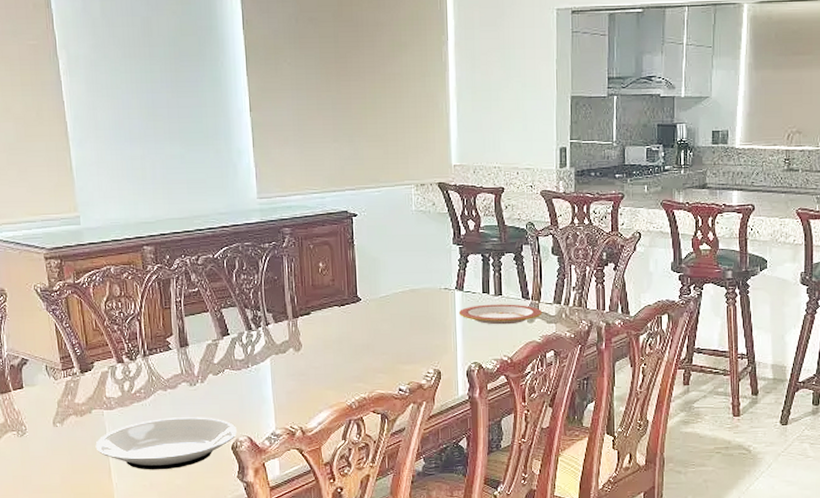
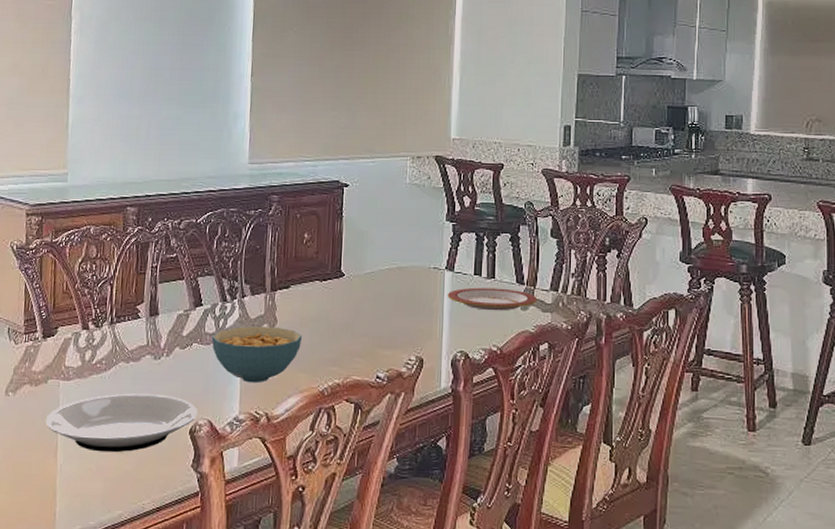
cereal bowl: none [242,350,327,402] -> present [212,325,303,383]

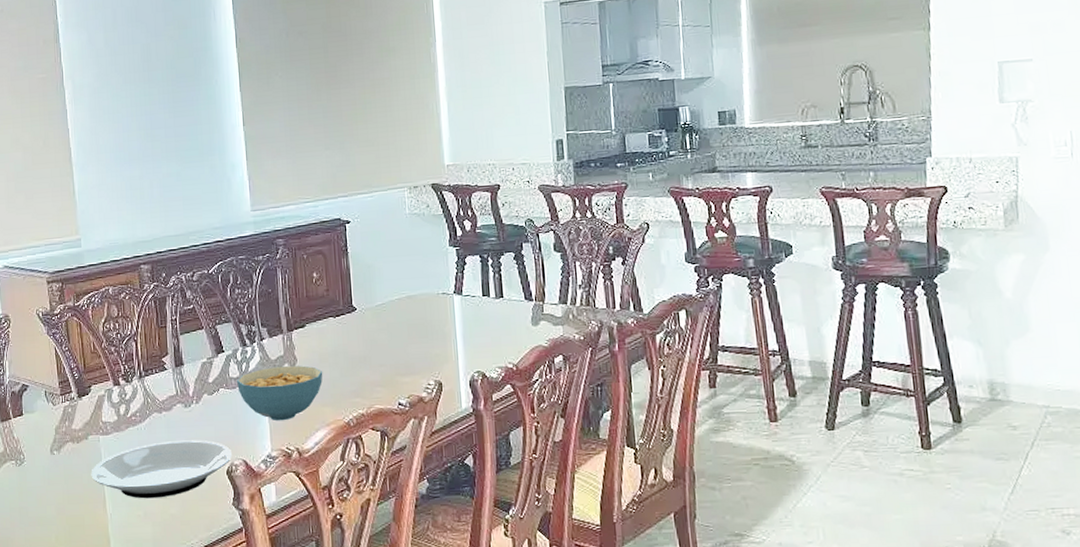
plate: present [447,287,538,311] -> none [458,306,548,330]

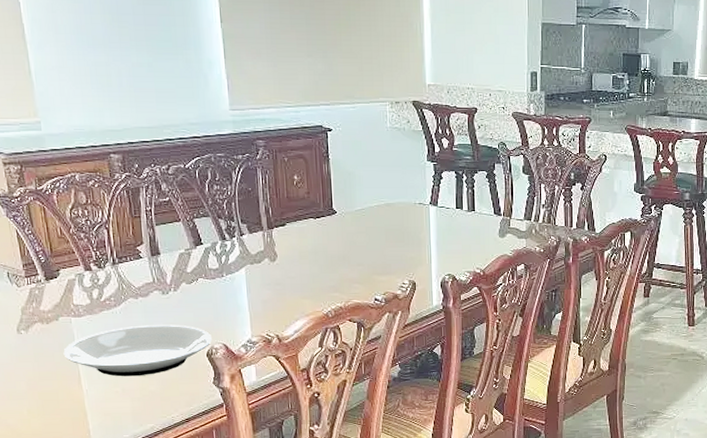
cereal bowl: present [237,365,323,421] -> none [216,260,303,311]

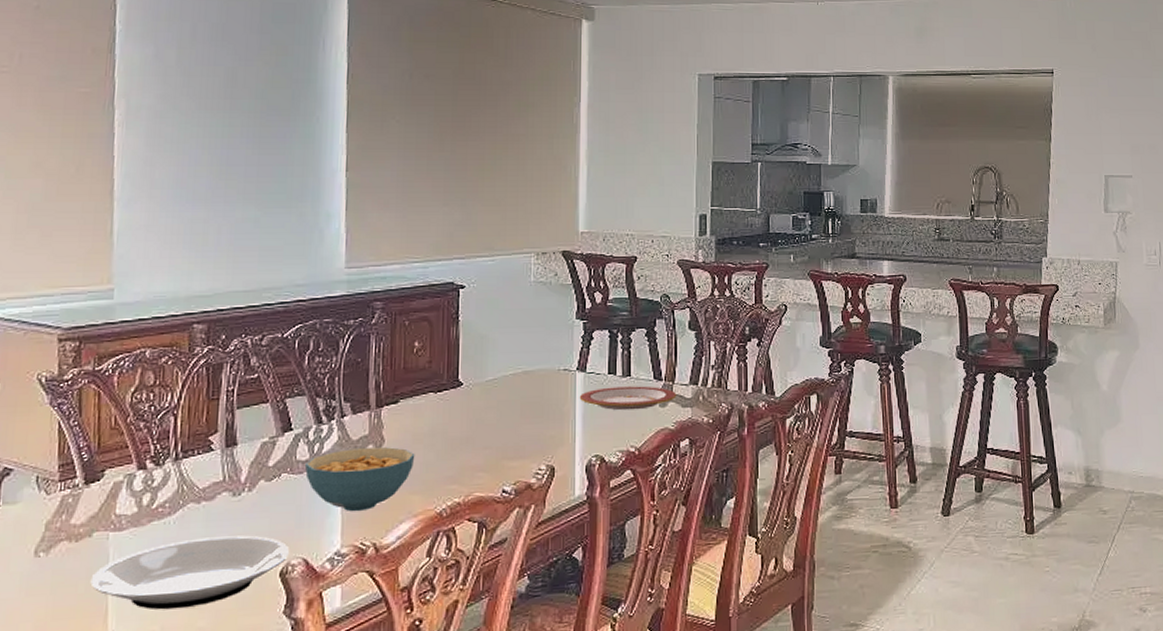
cereal bowl: none [216,260,303,311] -> present [305,447,415,512]
plate: none [433,219,514,239] -> present [579,386,677,411]

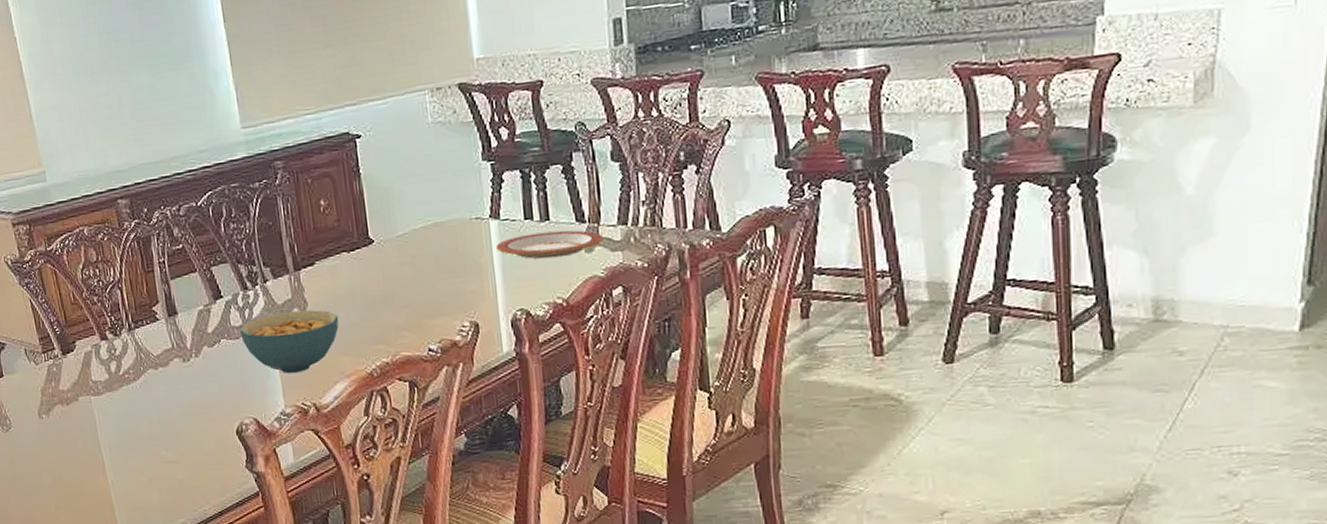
plate: present [90,535,289,610] -> none [85,397,241,464]

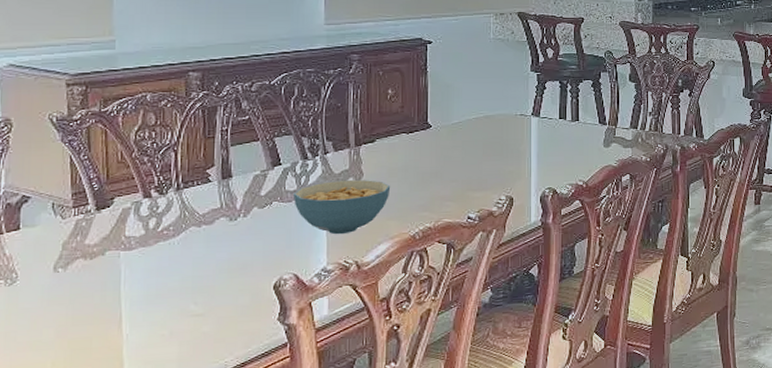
plate: present [495,230,605,259] -> none [534,129,619,150]

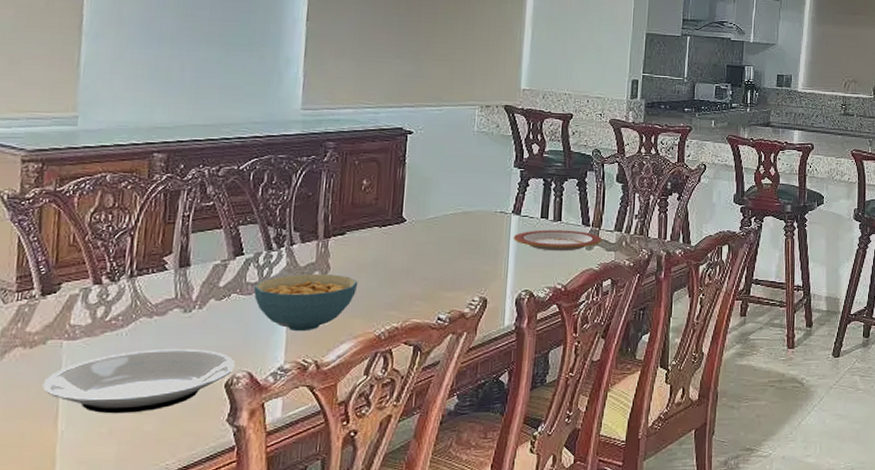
plate: none [105,254,281,317] -> present [42,349,235,414]
plate: none [534,129,619,150] -> present [513,230,603,251]

